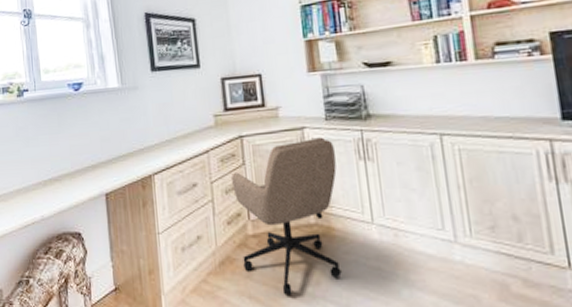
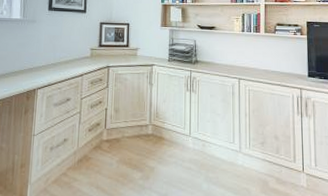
office chair: present [232,137,342,295] -> none [96,72,171,187]

